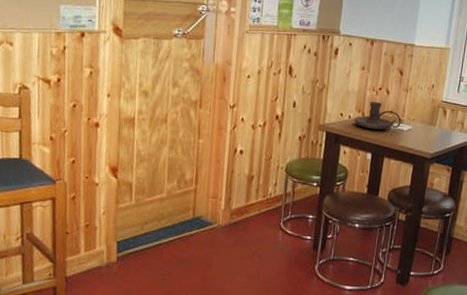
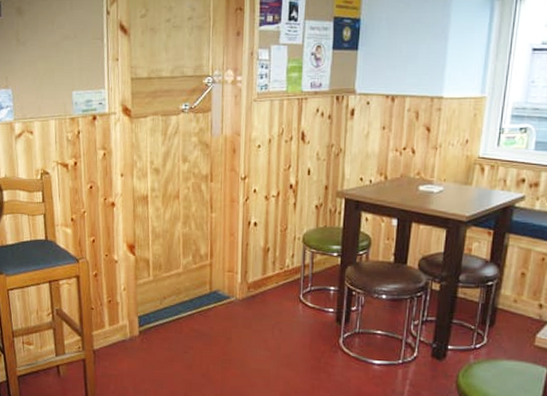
candle holder: present [354,101,402,130] -> none [375,163,431,193]

